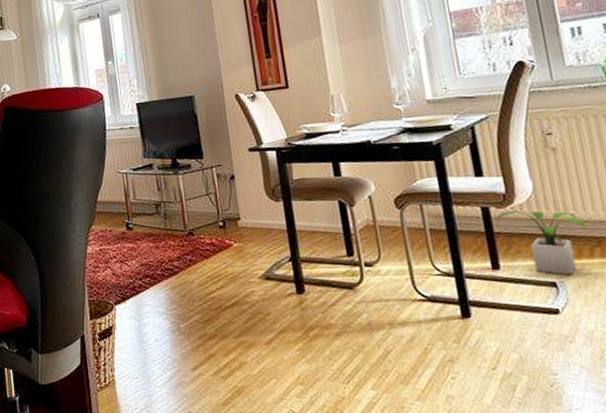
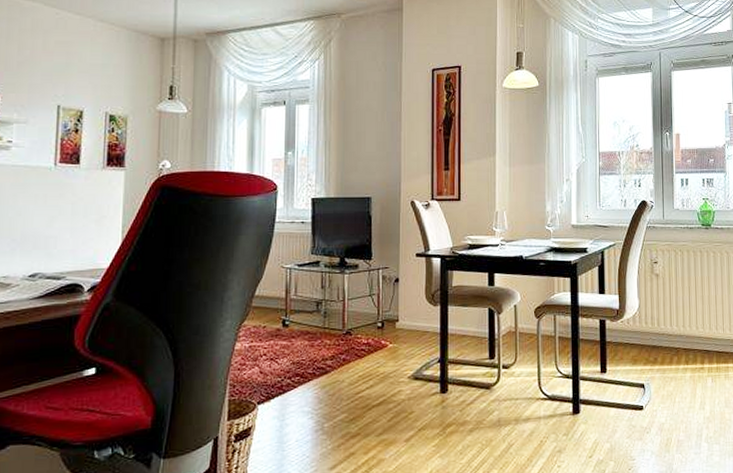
potted plant: present [496,209,586,276] -> none [609,323,670,379]

